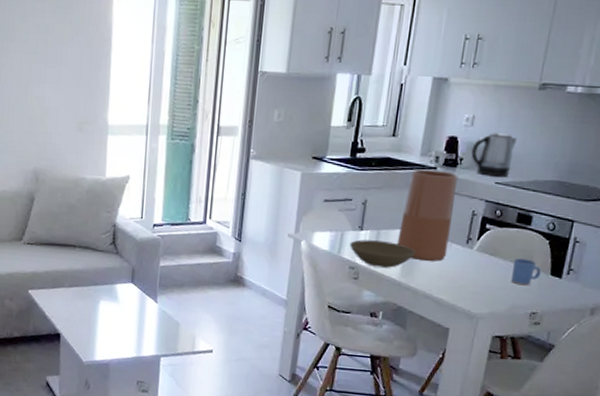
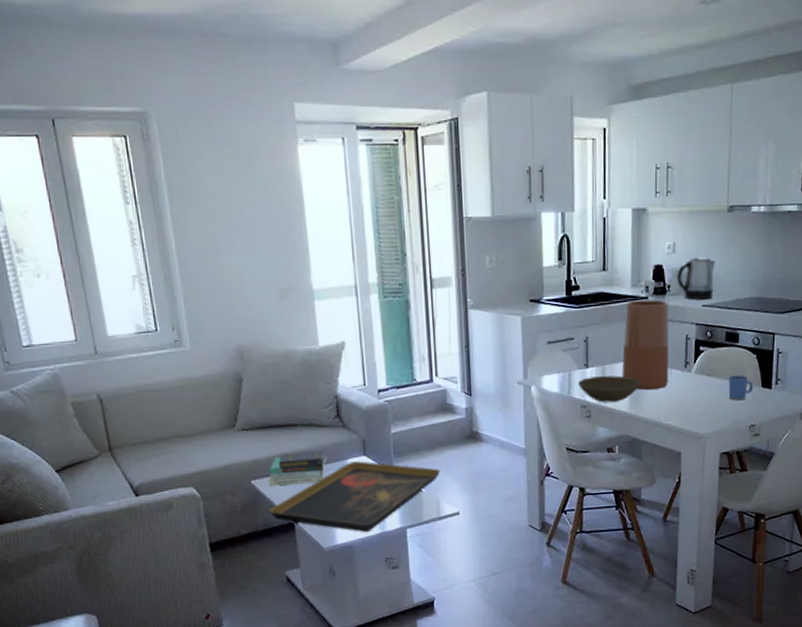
decorative tray: none [40,287,201,354] -> present [269,461,441,532]
books: none [43,270,98,301] -> present [268,450,327,487]

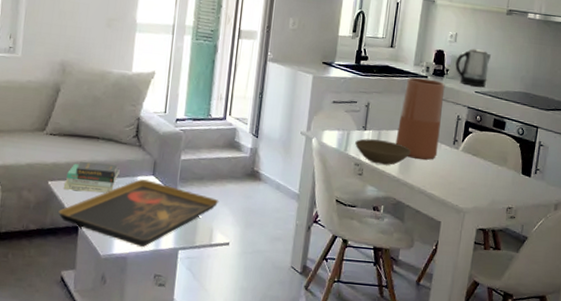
mug: present [728,375,754,401] -> none [490,158,515,183]

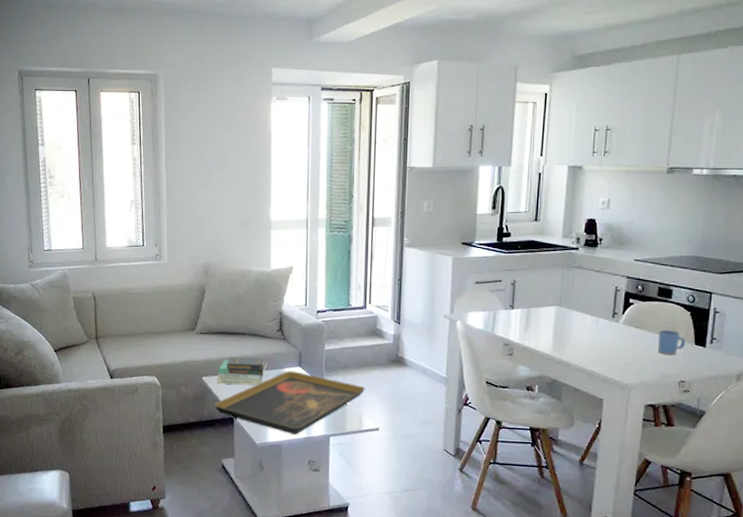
bowl: present [355,138,411,165] -> none [503,318,565,343]
vase: present [395,77,445,160] -> none [547,250,599,335]
kettle: present [455,48,492,87] -> none [609,214,652,255]
mug: none [490,158,515,183] -> present [657,330,686,356]

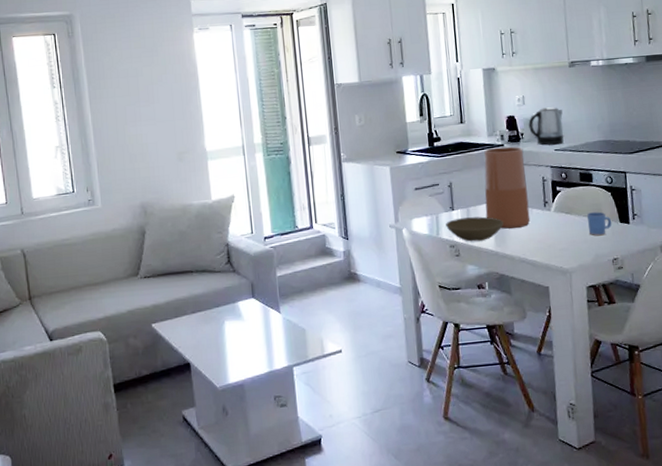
decorative tray: present [214,371,366,434] -> none [167,303,323,371]
books: present [216,357,267,385] -> none [167,294,220,330]
bowl: none [503,318,565,343] -> present [446,216,504,242]
vase: none [547,250,599,335] -> present [483,146,531,229]
kettle: none [609,214,652,255] -> present [528,107,564,145]

